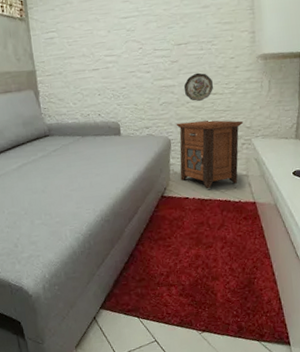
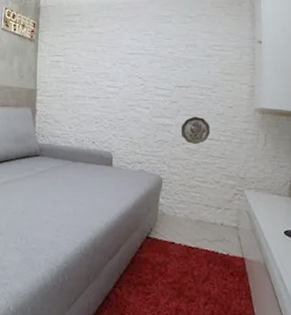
nightstand: present [176,120,244,188] -> none [168,163,238,235]

